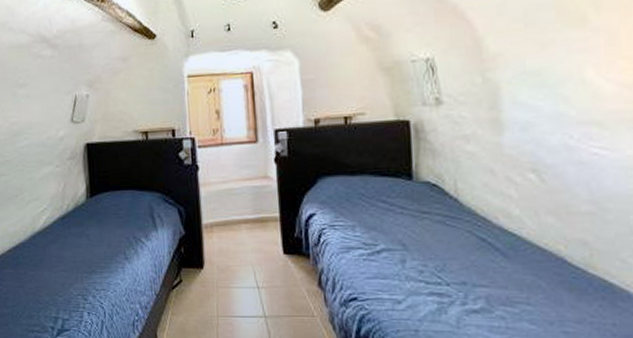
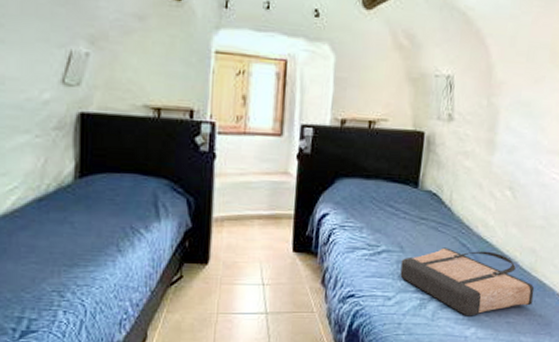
shopping bag: none [406,243,598,324] -> present [400,247,535,316]

